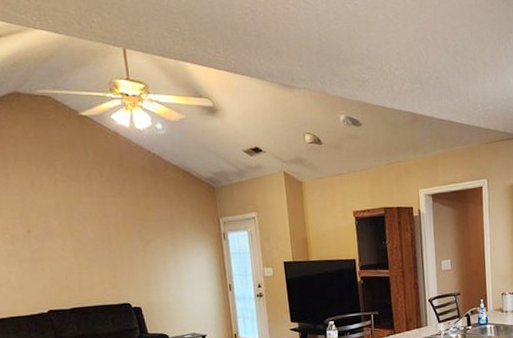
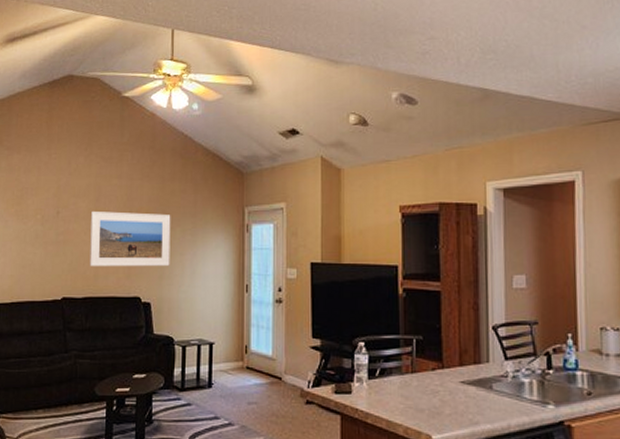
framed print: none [65,227,155,279] -> present [89,210,171,266]

